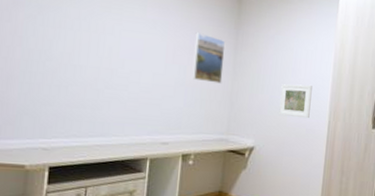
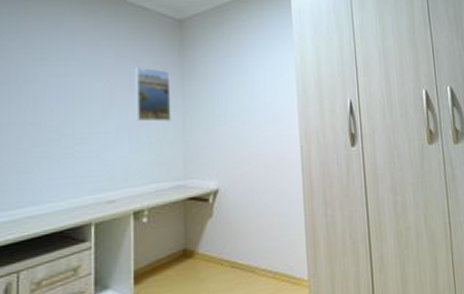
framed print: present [279,84,312,119] -> none [240,107,278,147]

